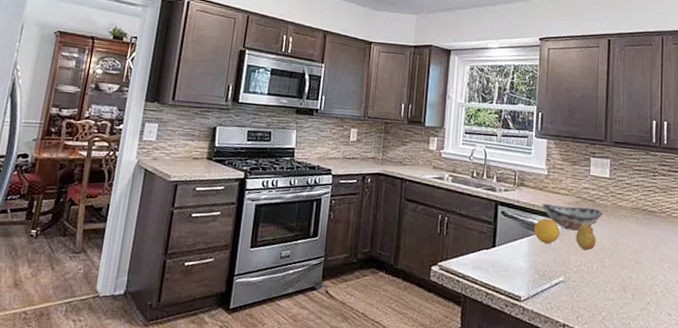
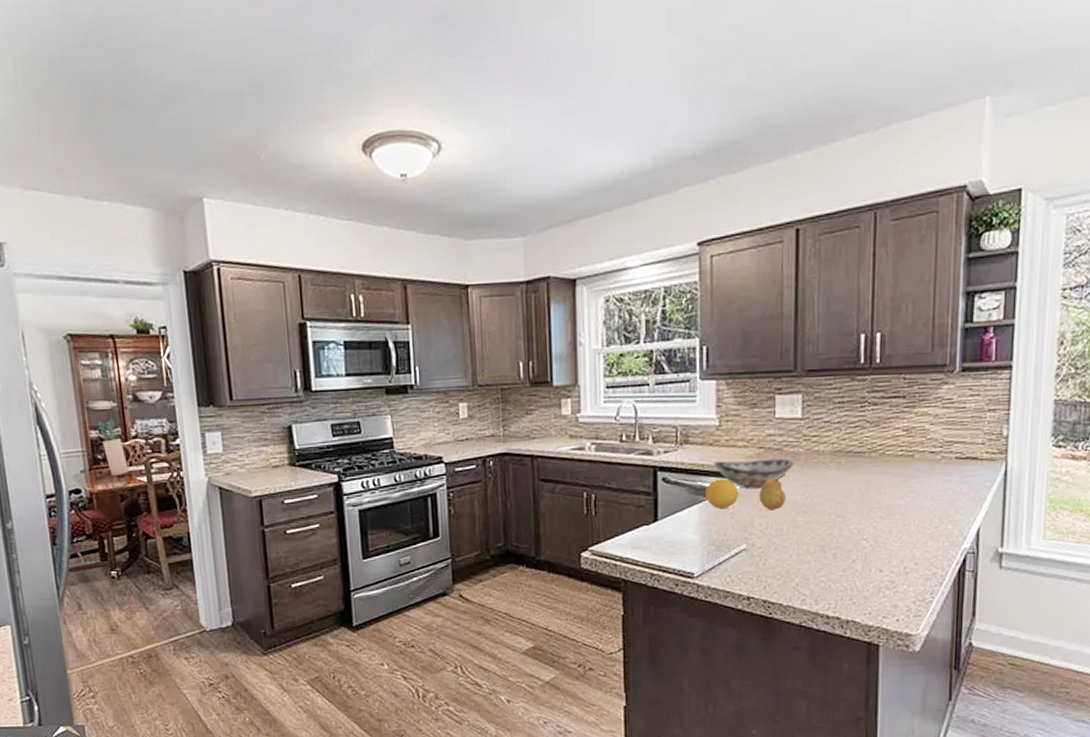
vase: none [57,97,76,148] -> present [98,415,129,476]

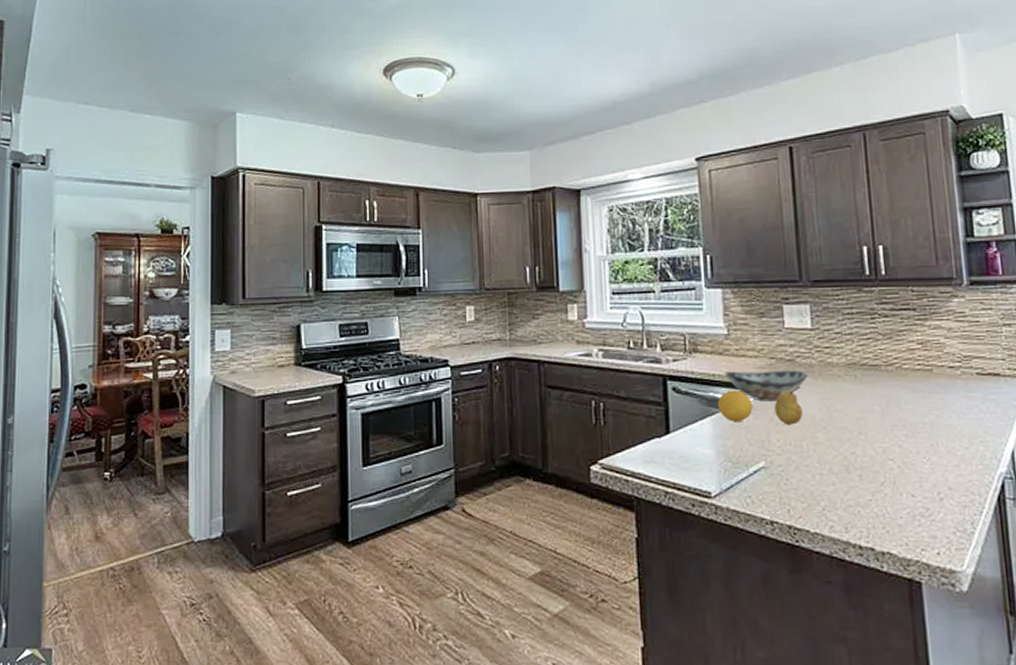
vase: present [98,415,129,476] -> none [113,310,136,372]

